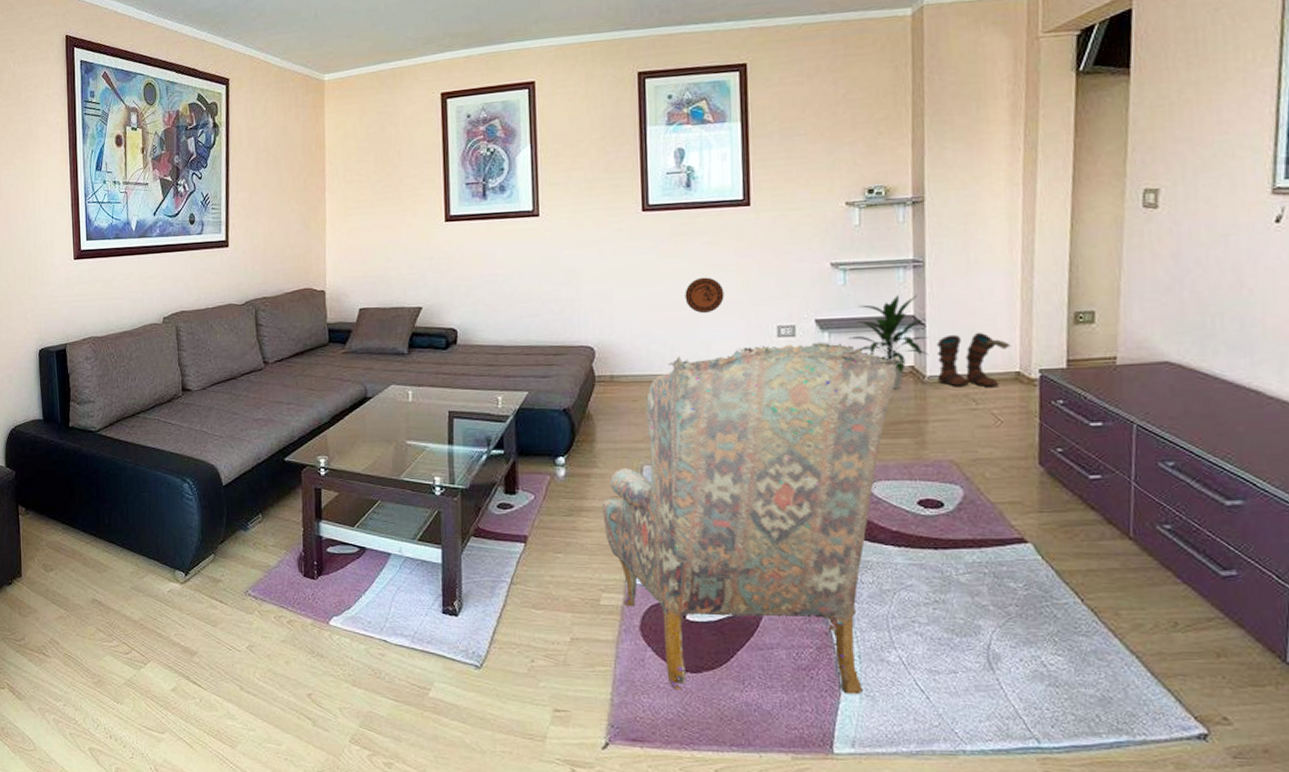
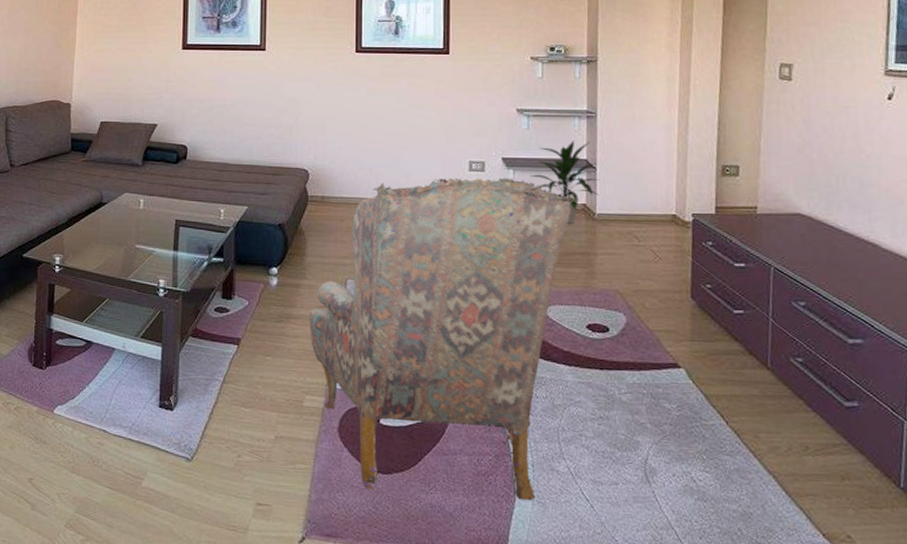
decorative plate: present [685,277,724,314] -> none [390,114,424,147]
boots: present [936,332,1011,387] -> none [605,177,669,226]

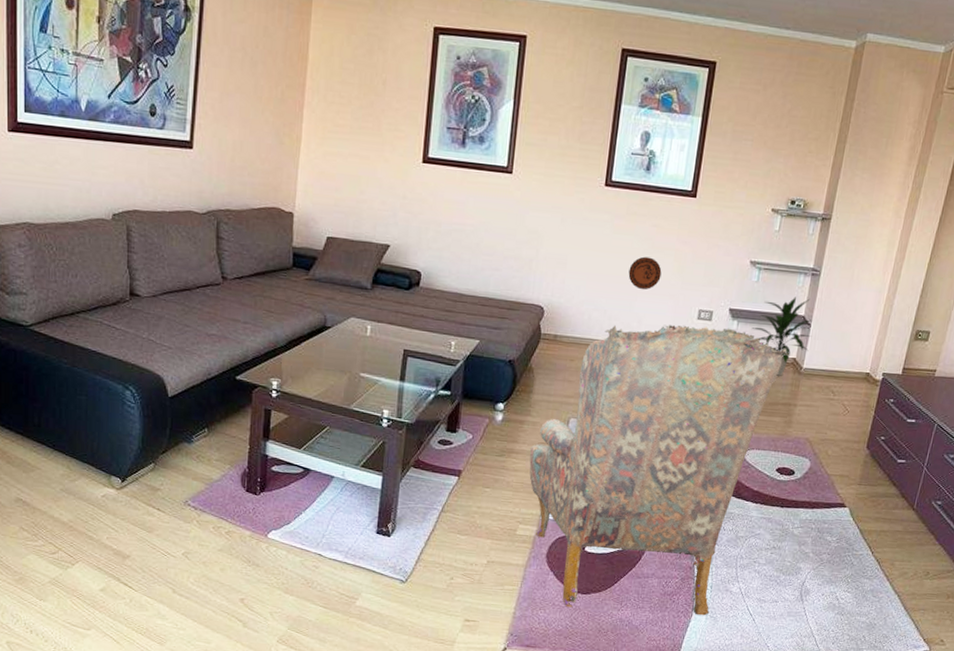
decorative plate: none [390,114,424,147] -> present [628,256,662,290]

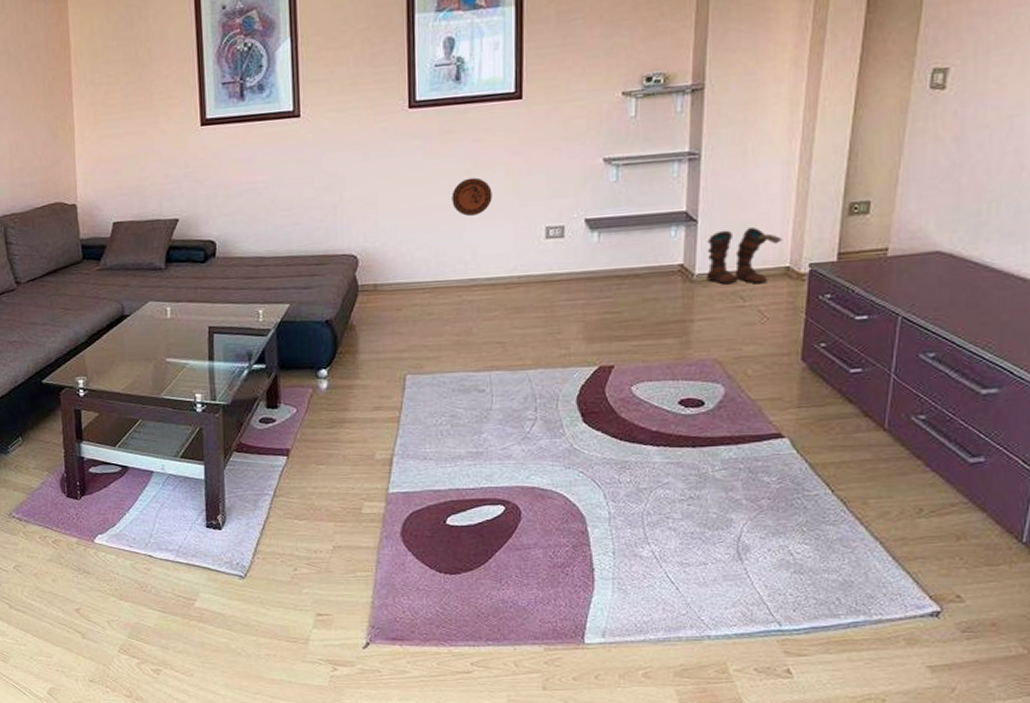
armchair: present [529,324,790,616] -> none [365,242,675,591]
indoor plant: present [751,297,812,376] -> none [617,189,700,289]
boots: none [810,336,868,383] -> present [706,226,783,284]

